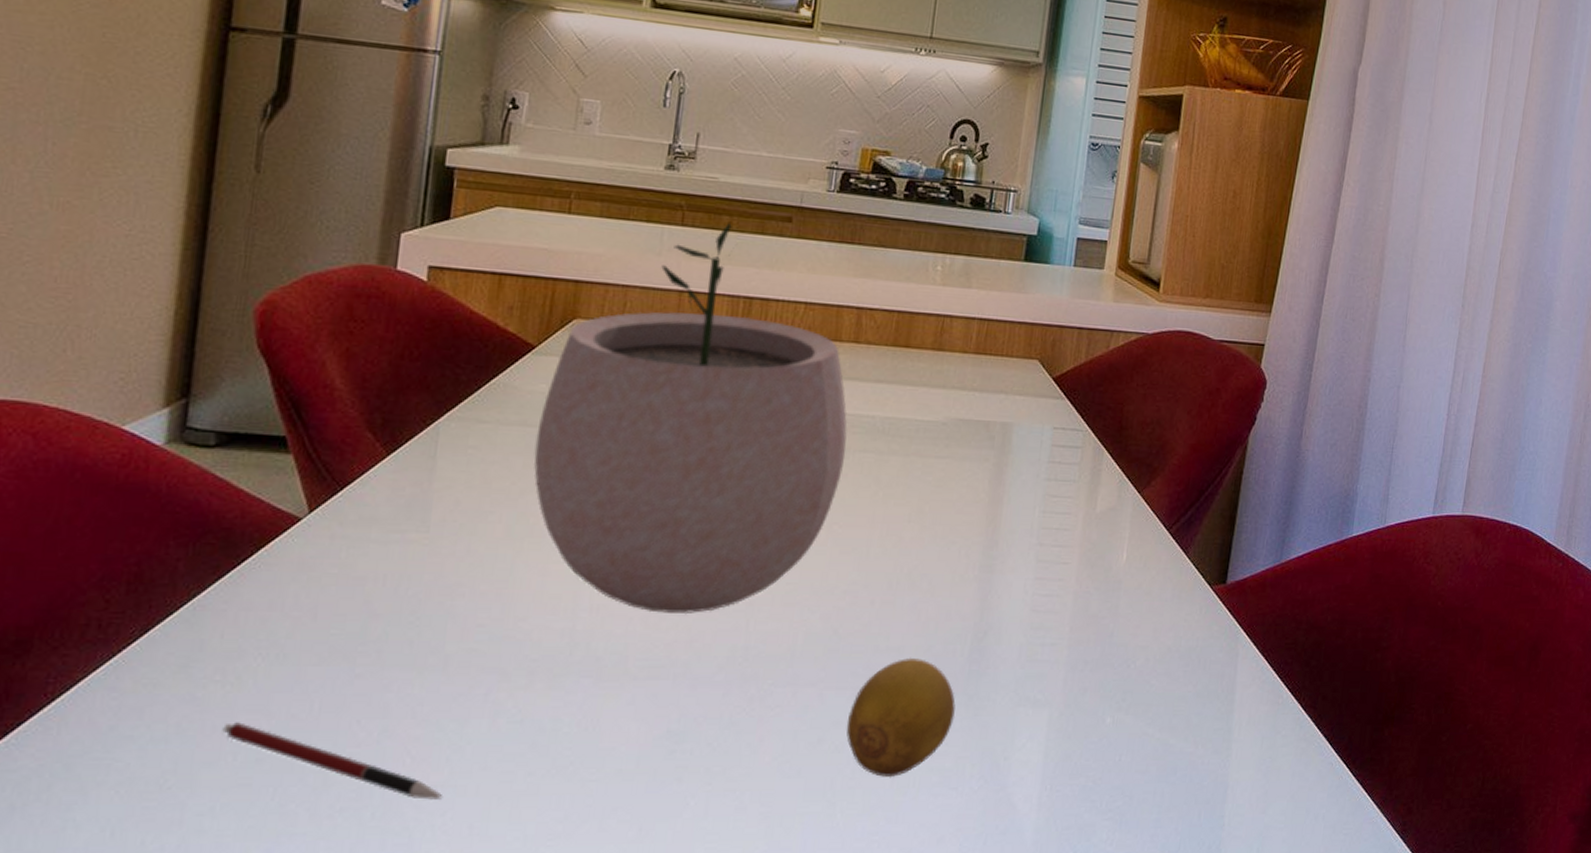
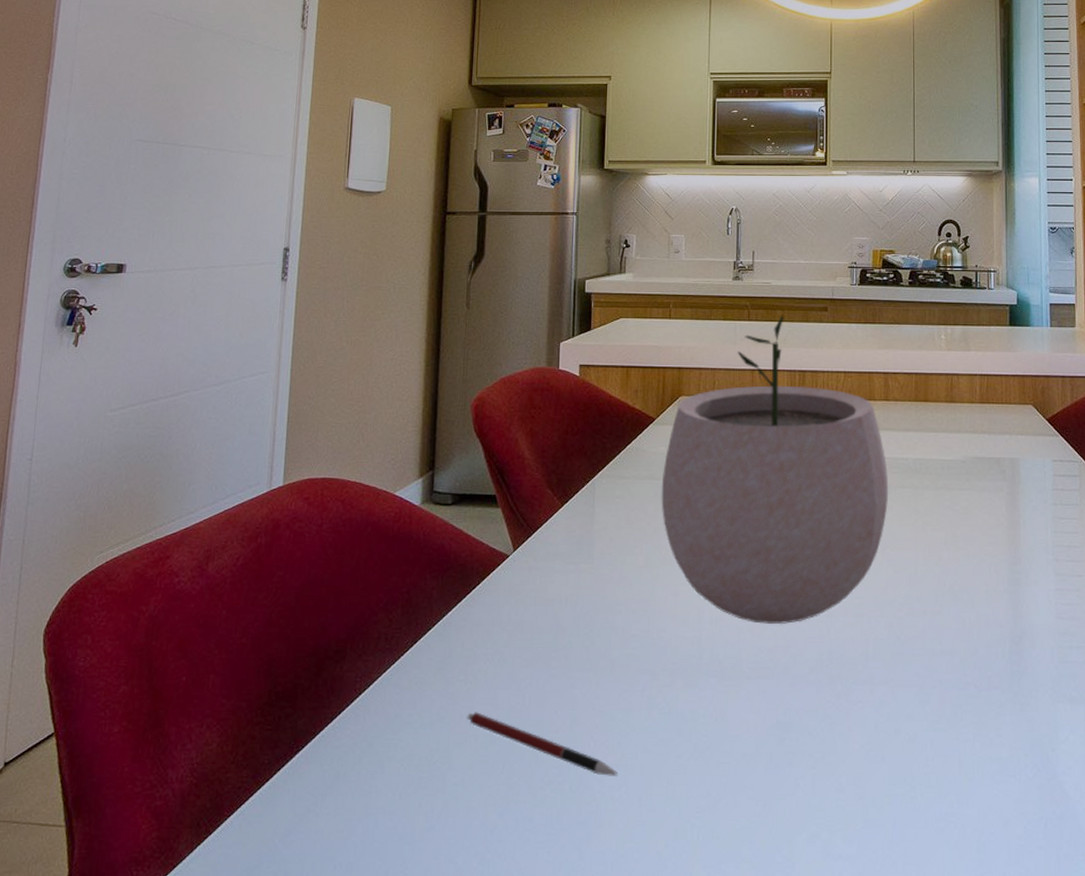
fruit: present [846,657,956,778] -> none [916,659,1004,766]

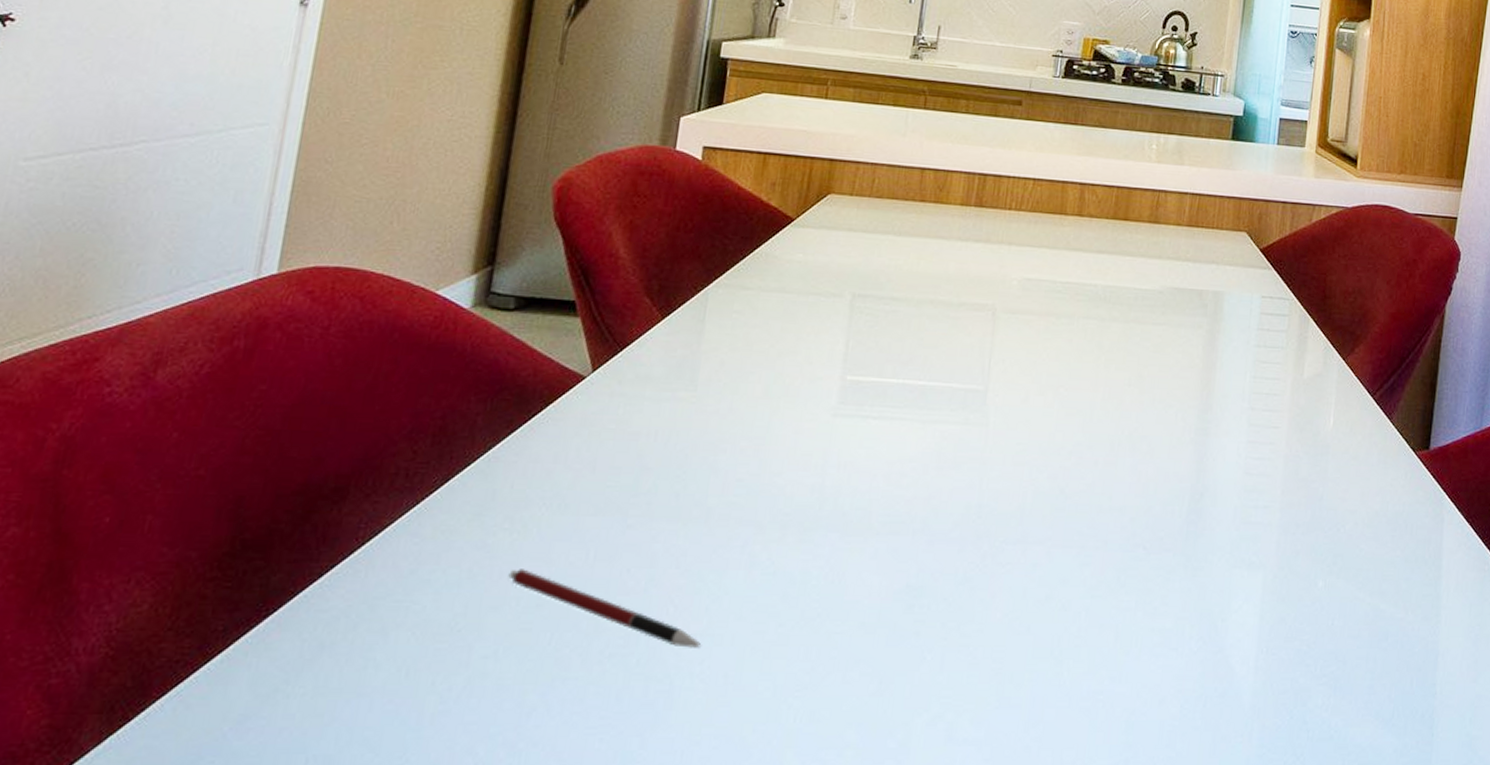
plant pot: present [661,315,889,624] -> none [790,105,1072,471]

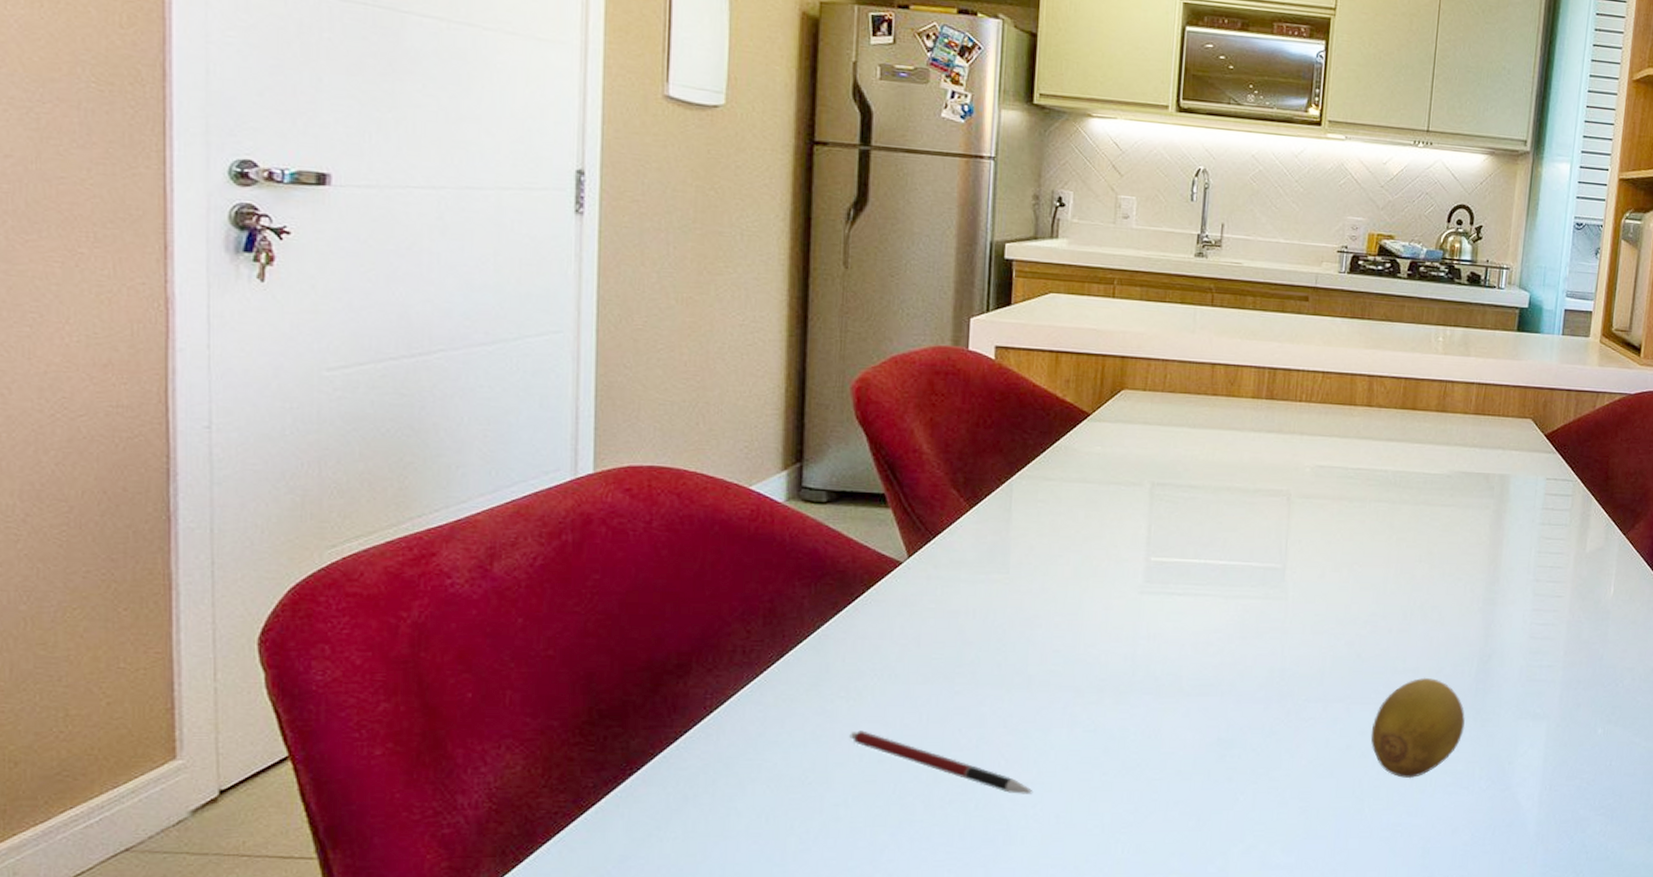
fruit: none [1072,517,1175,637] -> present [1370,677,1465,779]

